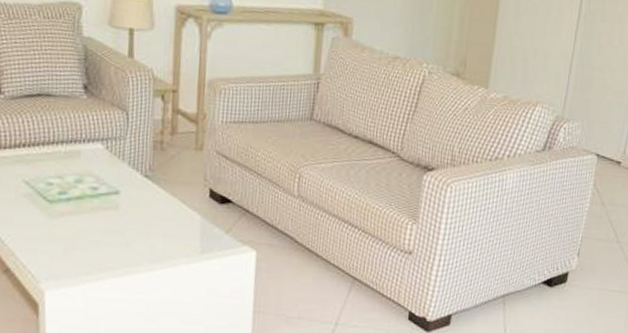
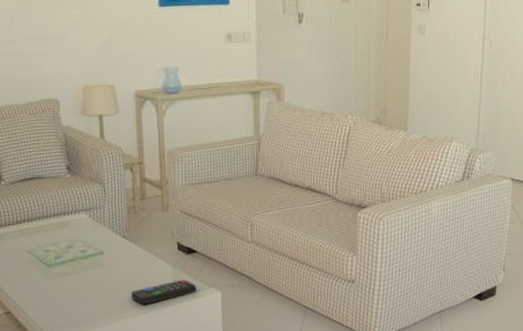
remote control: none [148,233,228,259] -> present [131,280,197,305]

